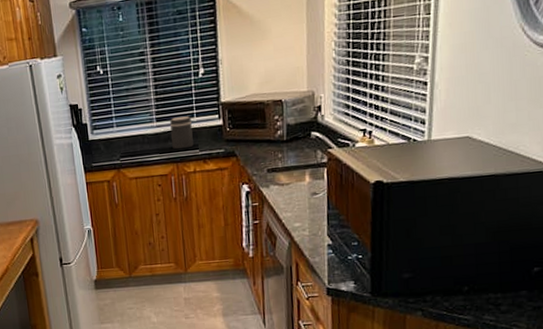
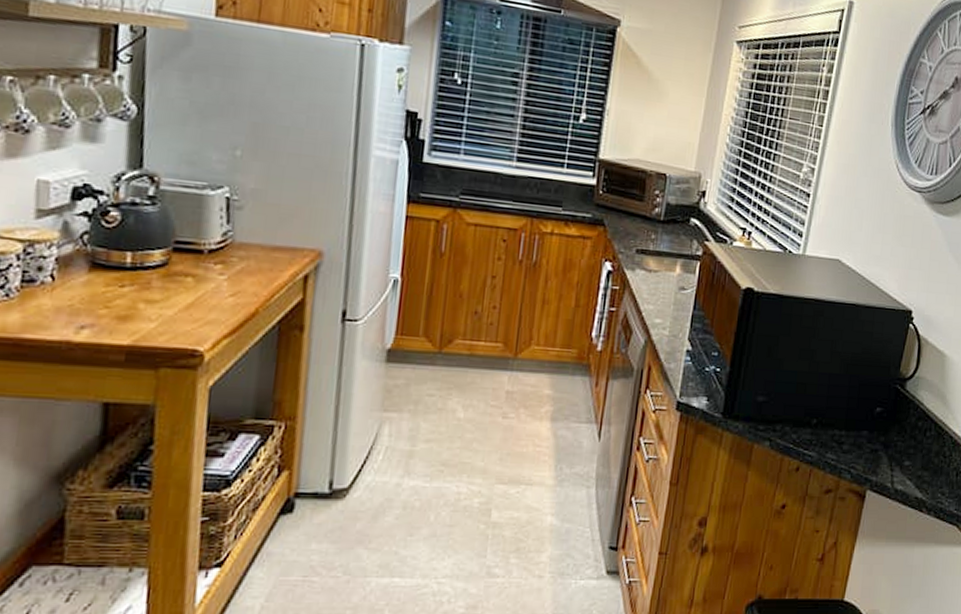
cylinder: present [170,116,194,150] -> none [530,162,560,203]

